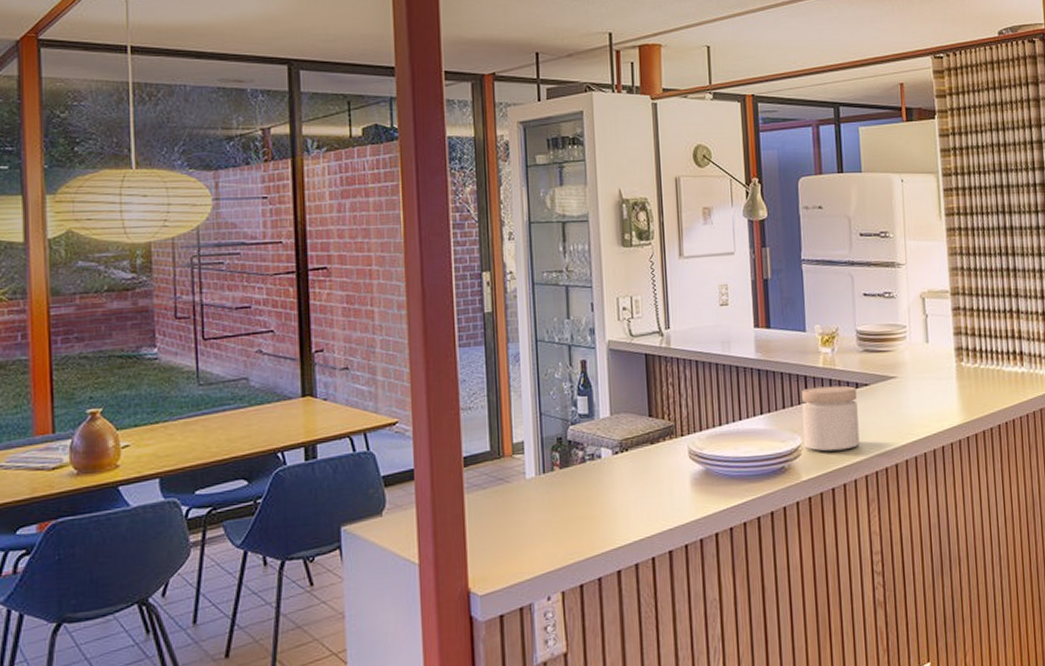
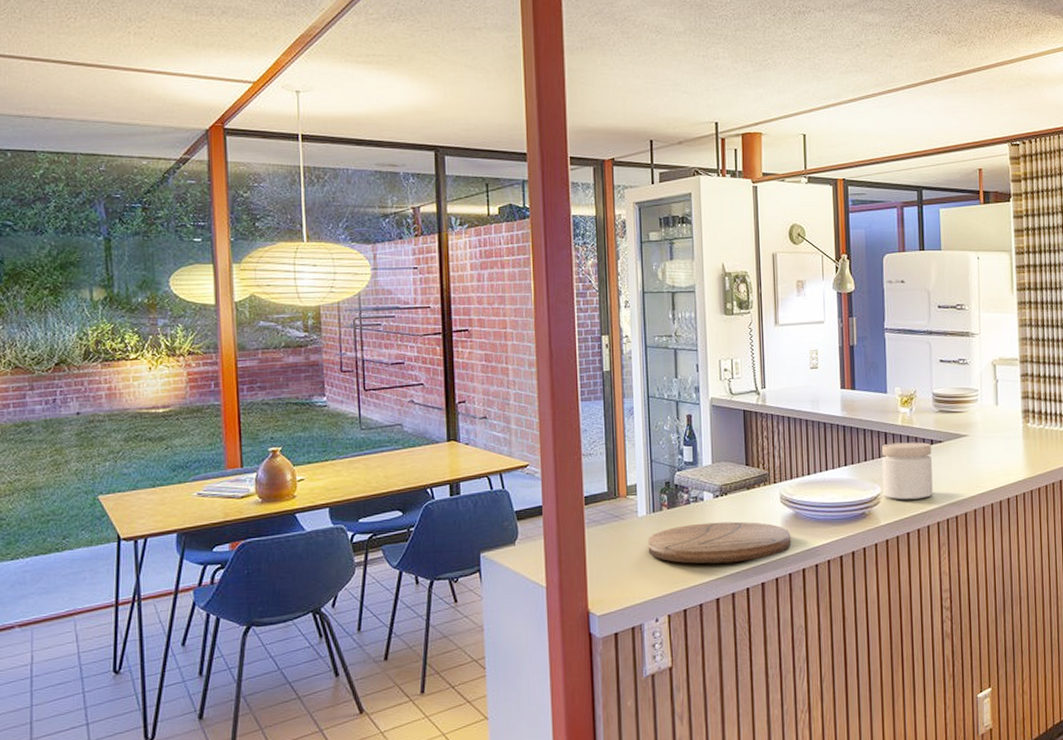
cutting board: none [537,481,702,532] -> present [648,521,791,564]

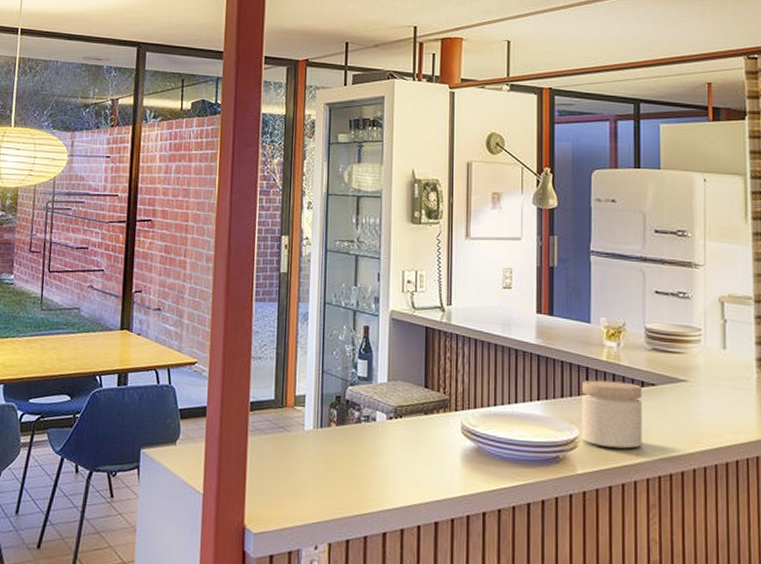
cutting board: present [648,521,791,564] -> none [312,445,471,495]

